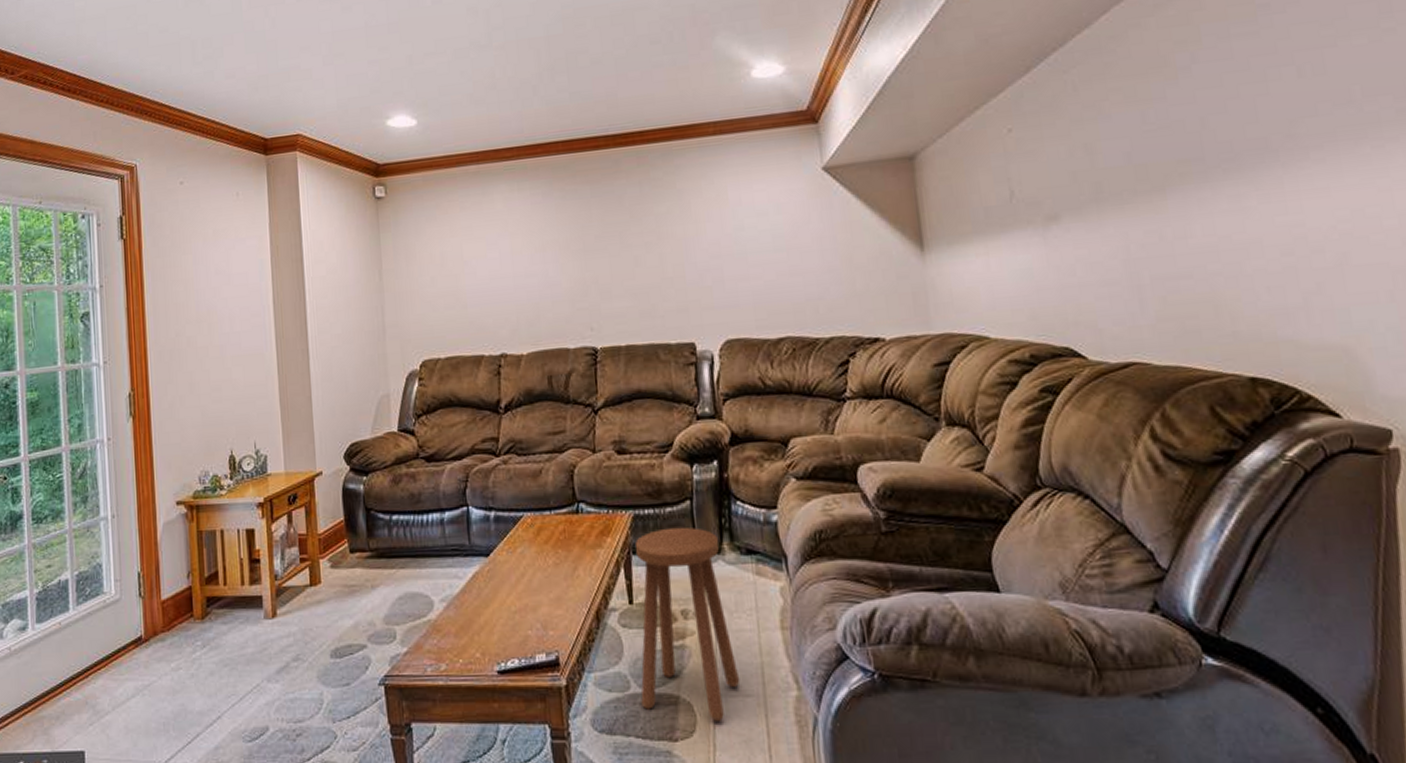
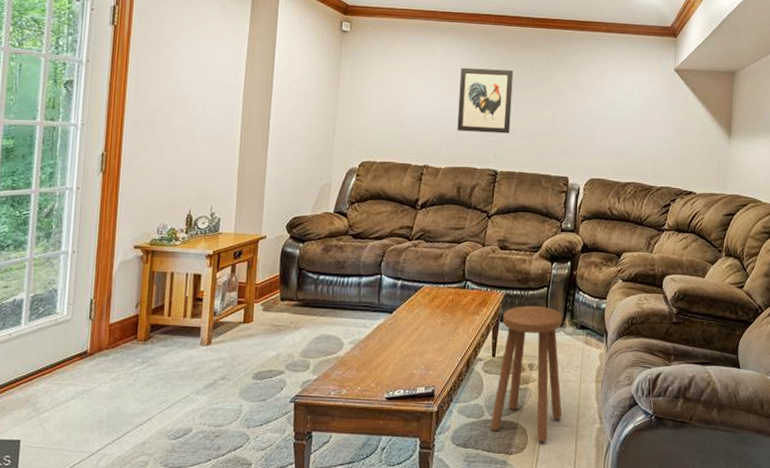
wall art: none [529,210,606,302] -> present [457,67,514,134]

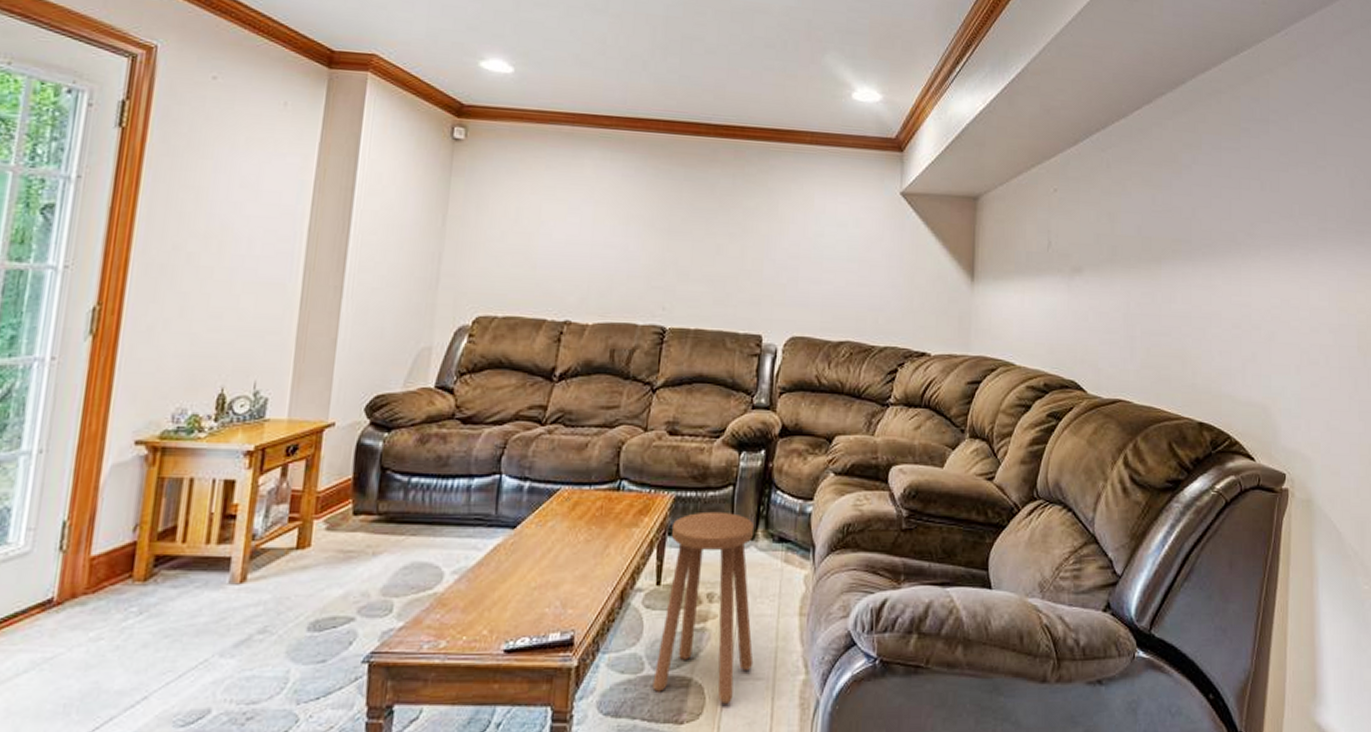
wall art: present [457,67,514,134] -> none [611,189,689,278]

